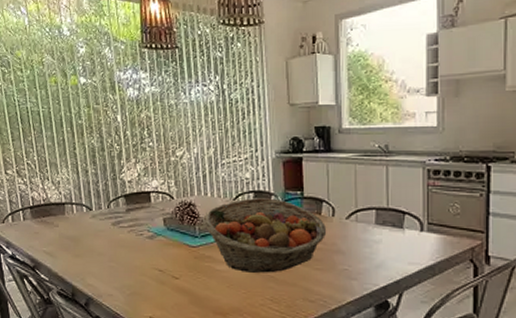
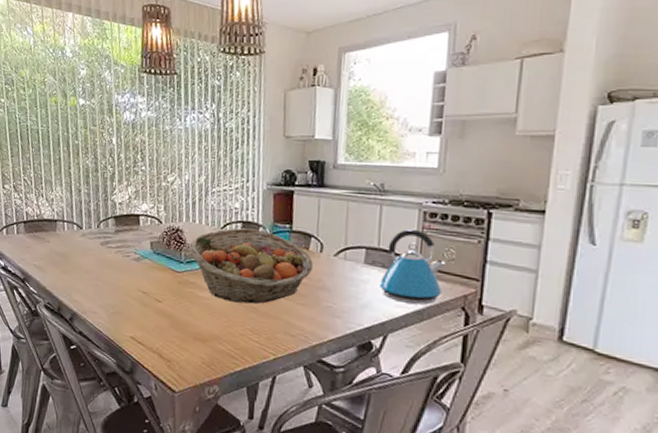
kettle: none [387,187,452,260] -> present [375,228,446,305]

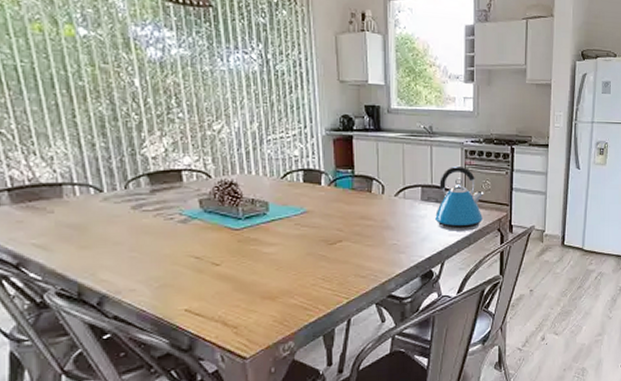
fruit basket: present [189,228,314,304] -> none [247,176,377,253]

